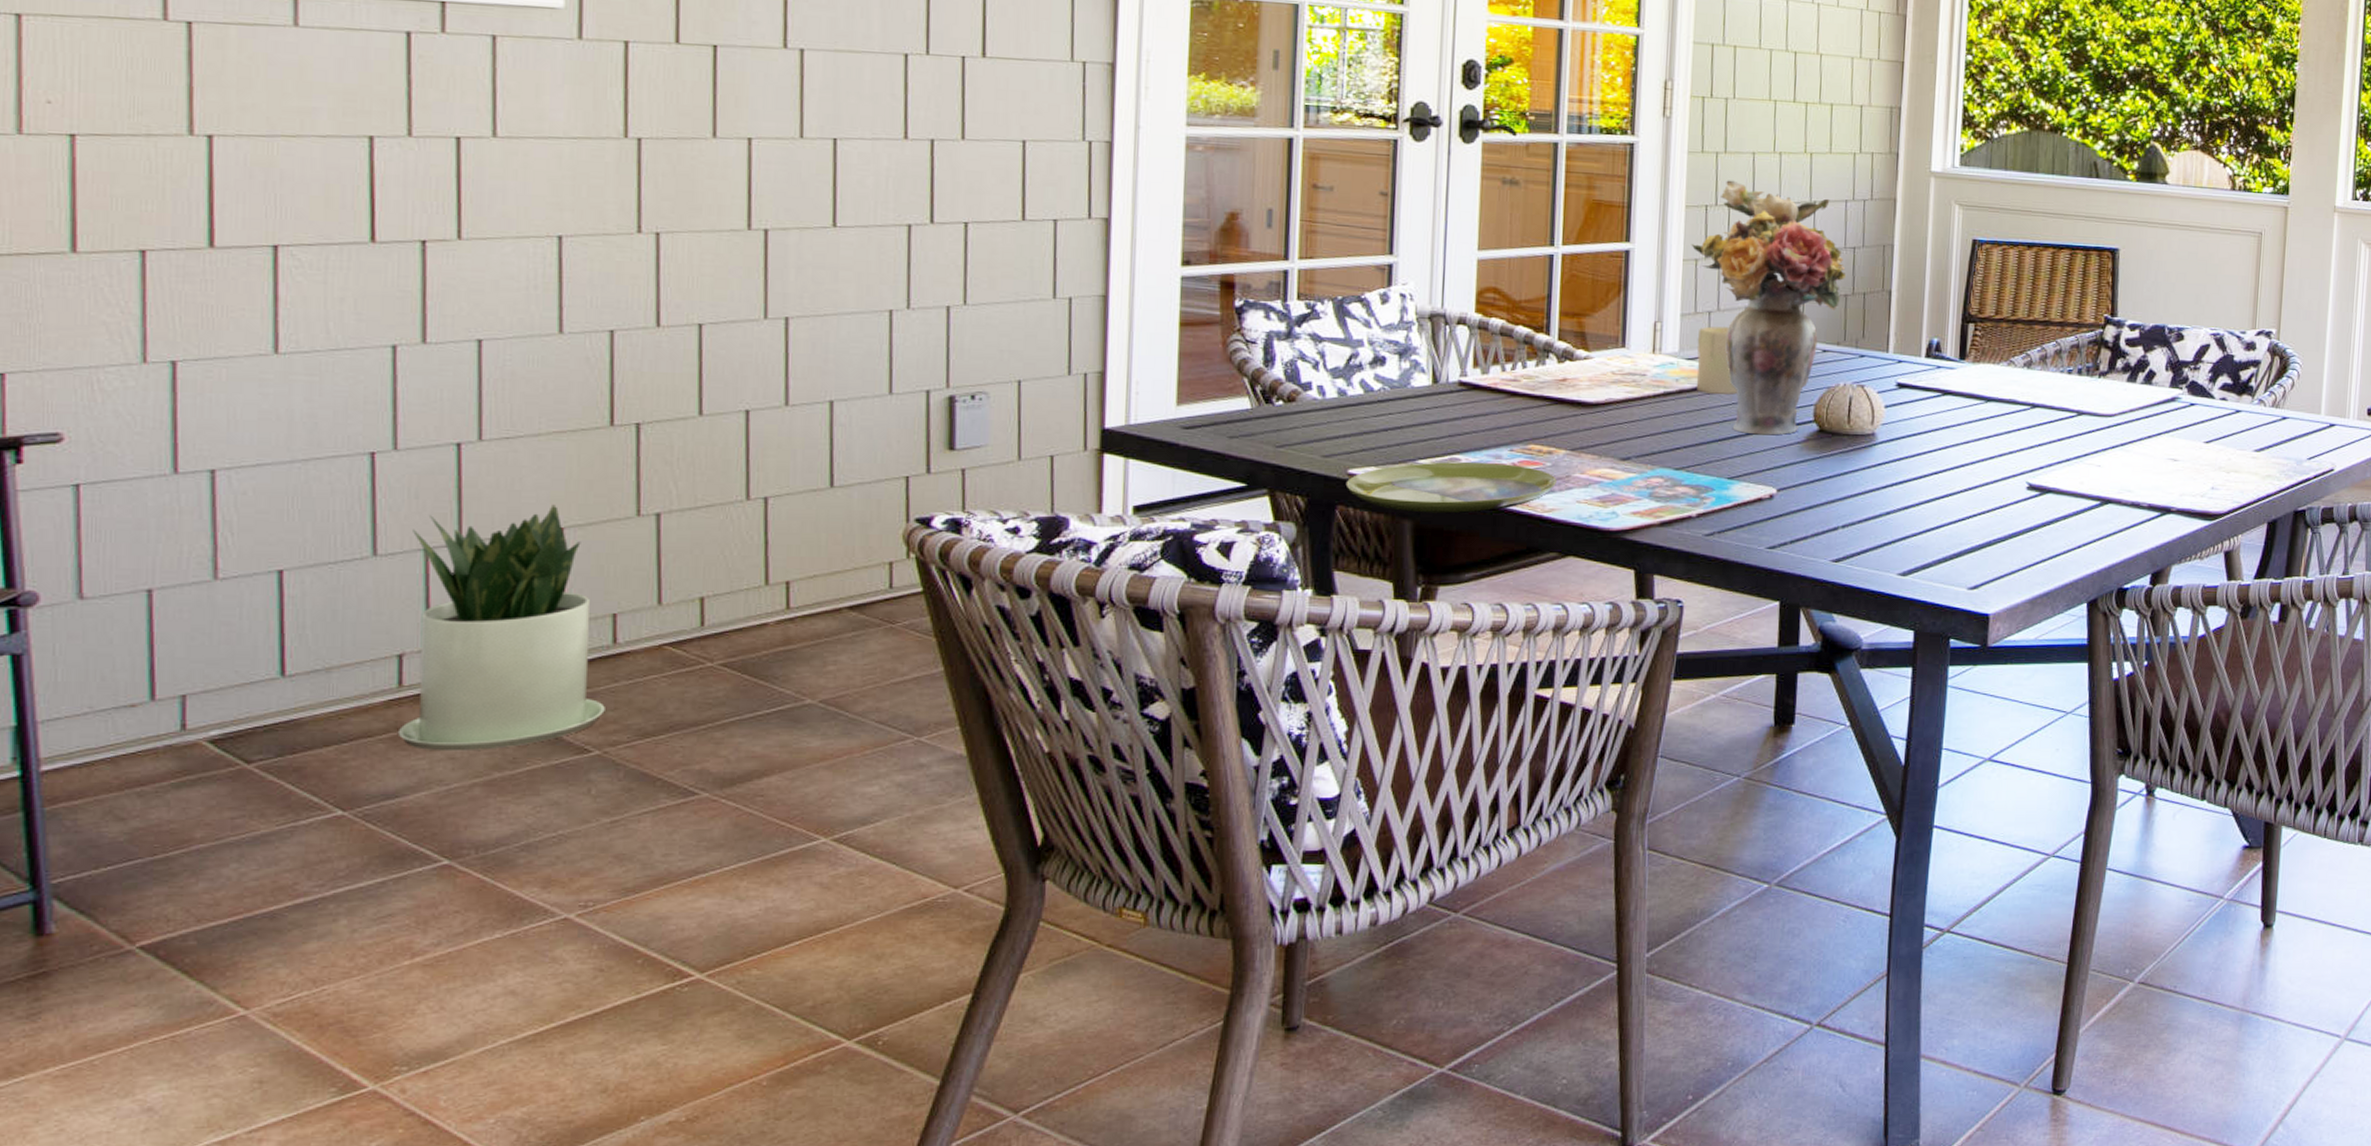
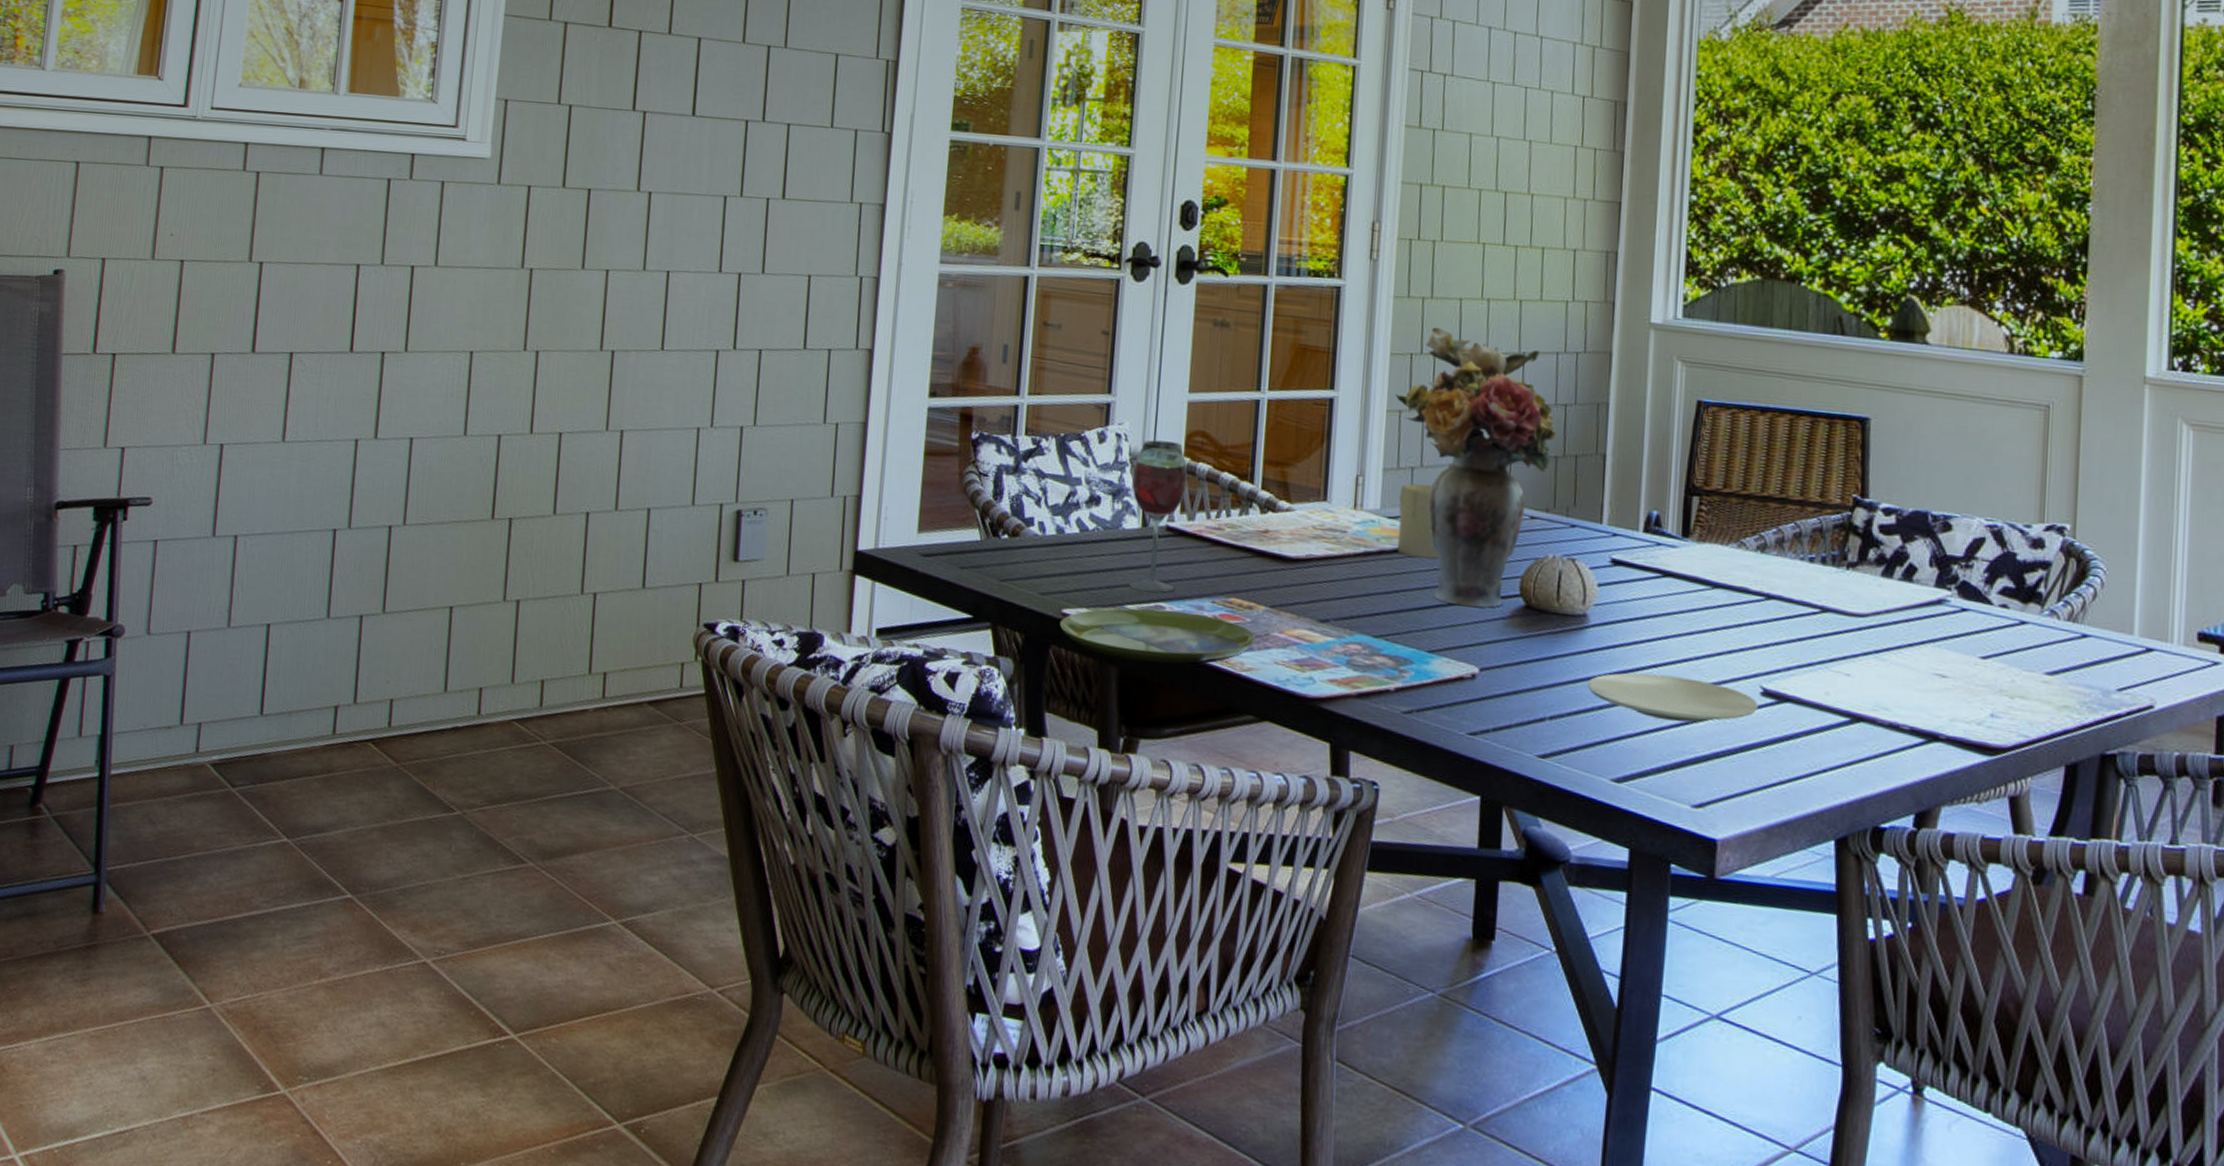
planter: present [397,504,605,752] -> none [328,585,468,799]
wineglass: none [1420,298,1480,447] -> present [1129,440,1188,594]
plate: none [1875,480,2025,519] -> present [1586,672,1758,723]

